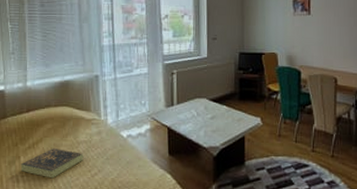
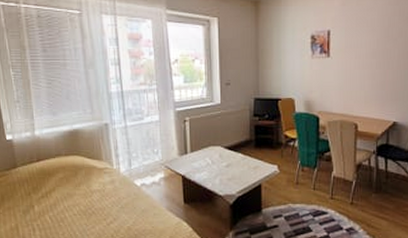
book: present [20,147,84,179] -> none [35,196,98,227]

